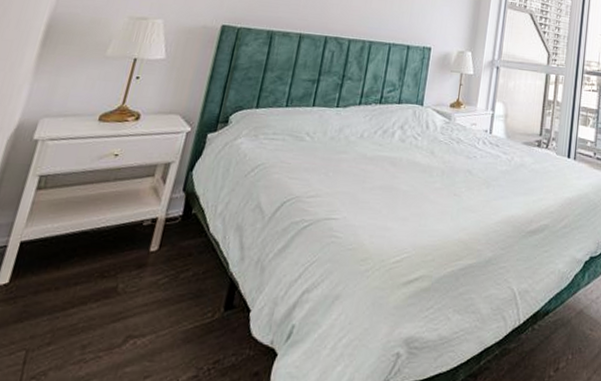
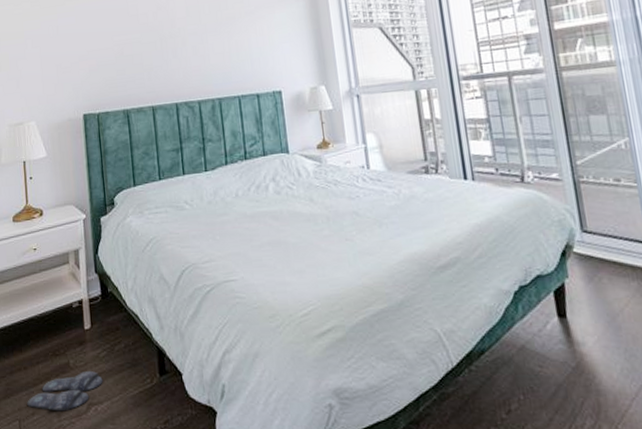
slippers: none [44,298,154,343] -> present [27,371,103,412]

